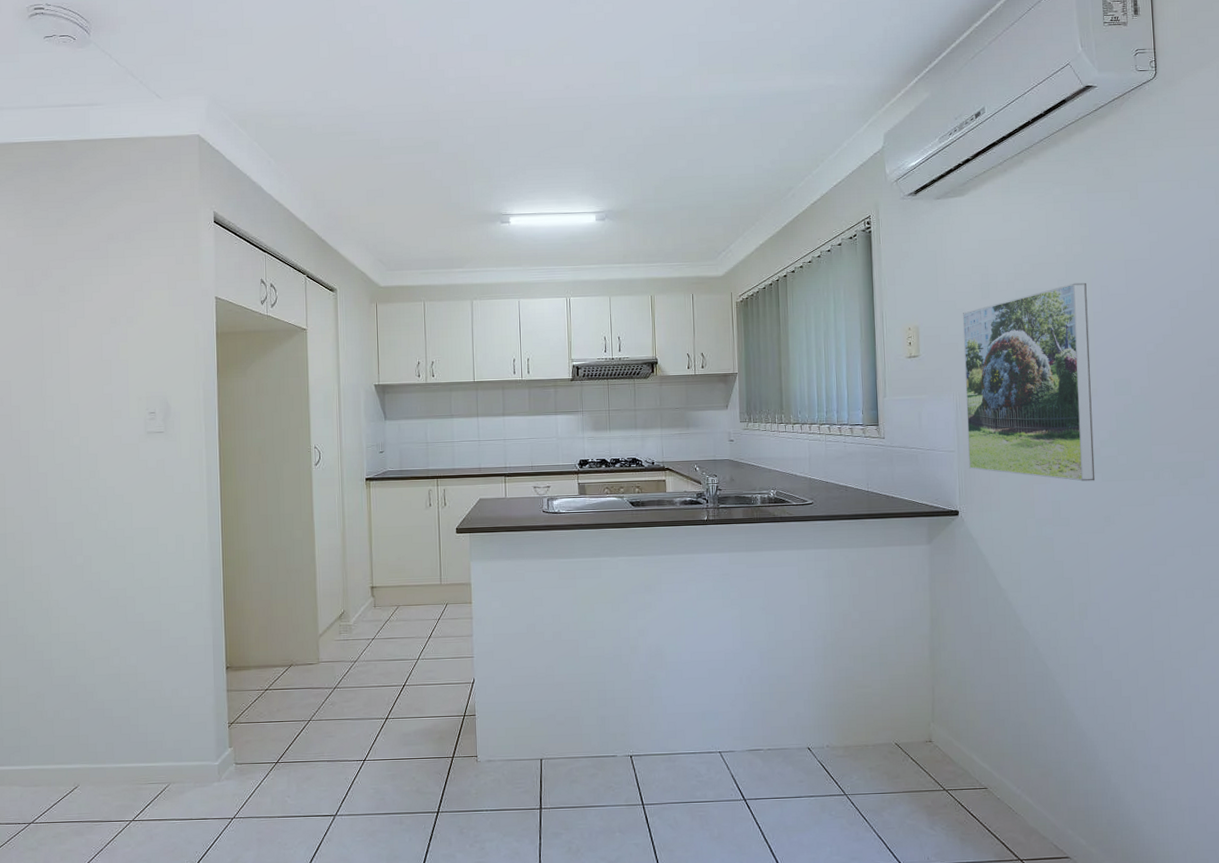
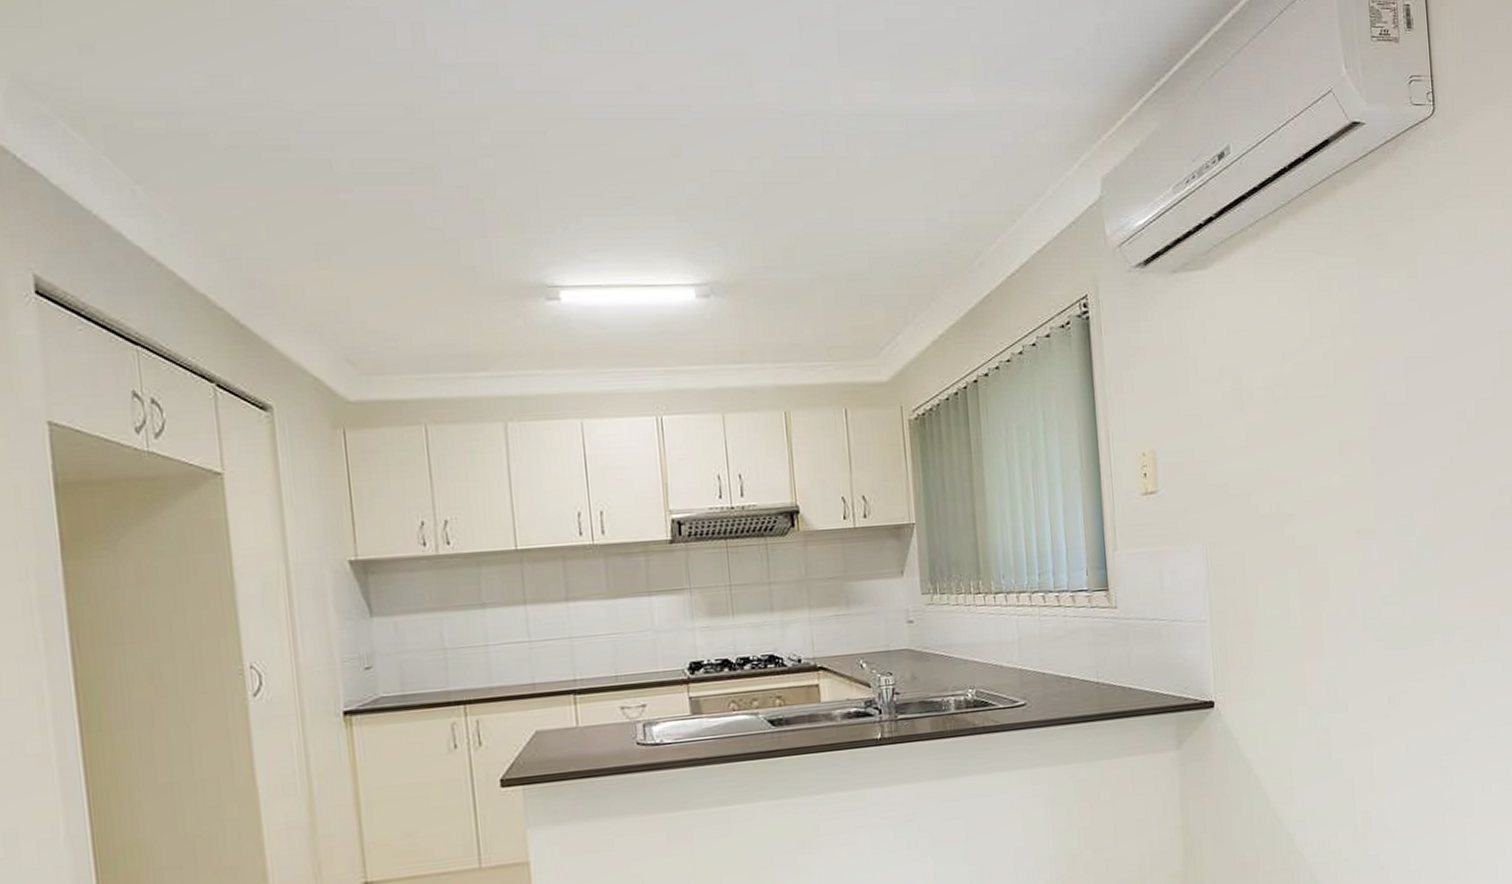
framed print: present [963,282,1095,482] -> none [1211,388,1377,653]

